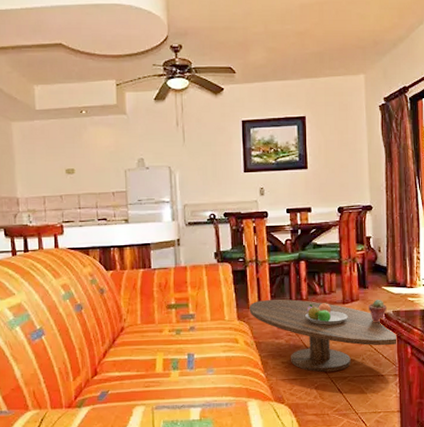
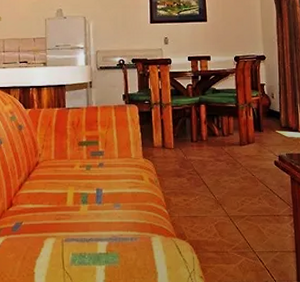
coffee table: present [249,299,396,372] -> none [154,139,290,210]
fruit bowl: present [305,303,348,325] -> none [205,144,245,165]
potted succulent: present [368,299,387,323] -> none [264,142,281,165]

